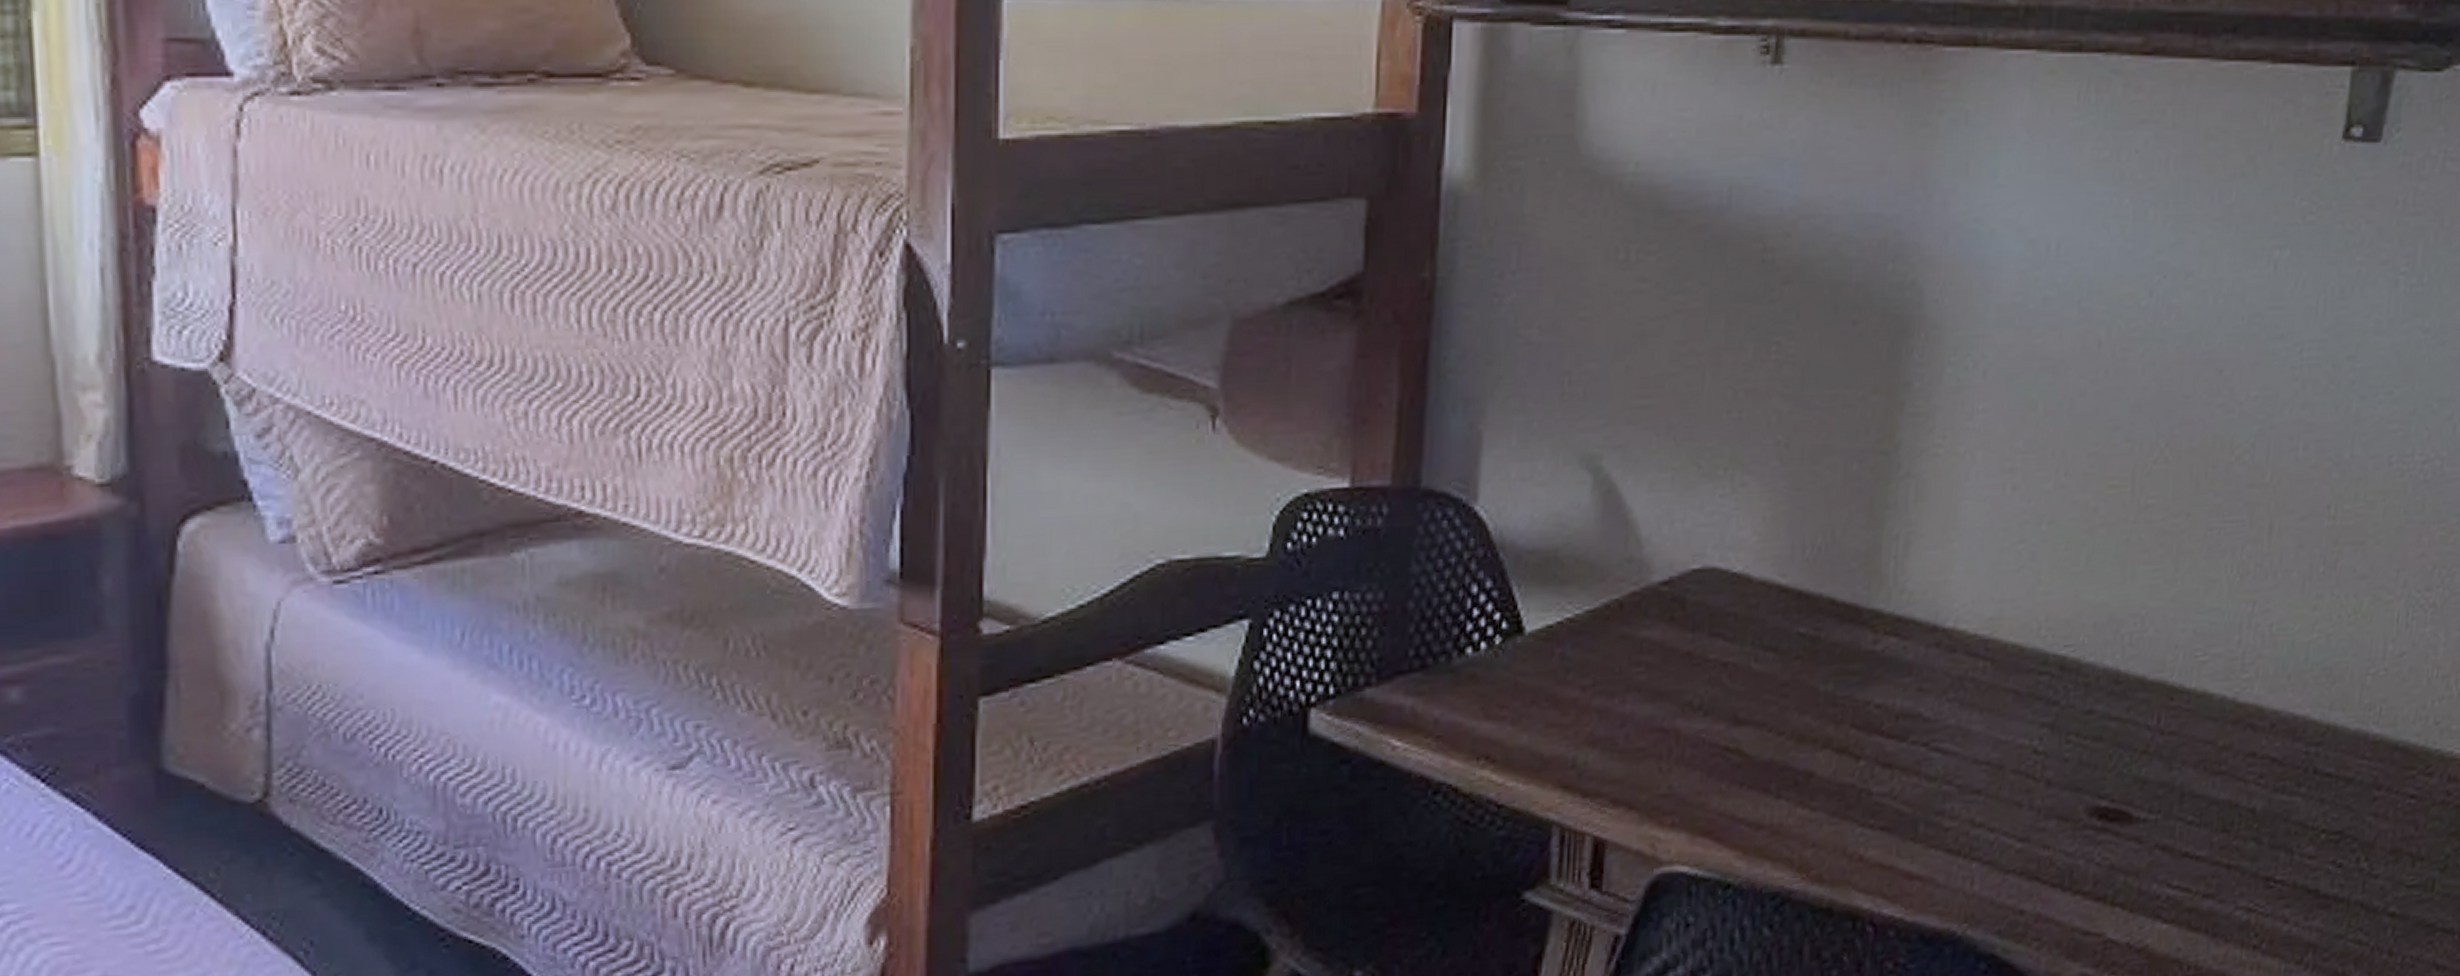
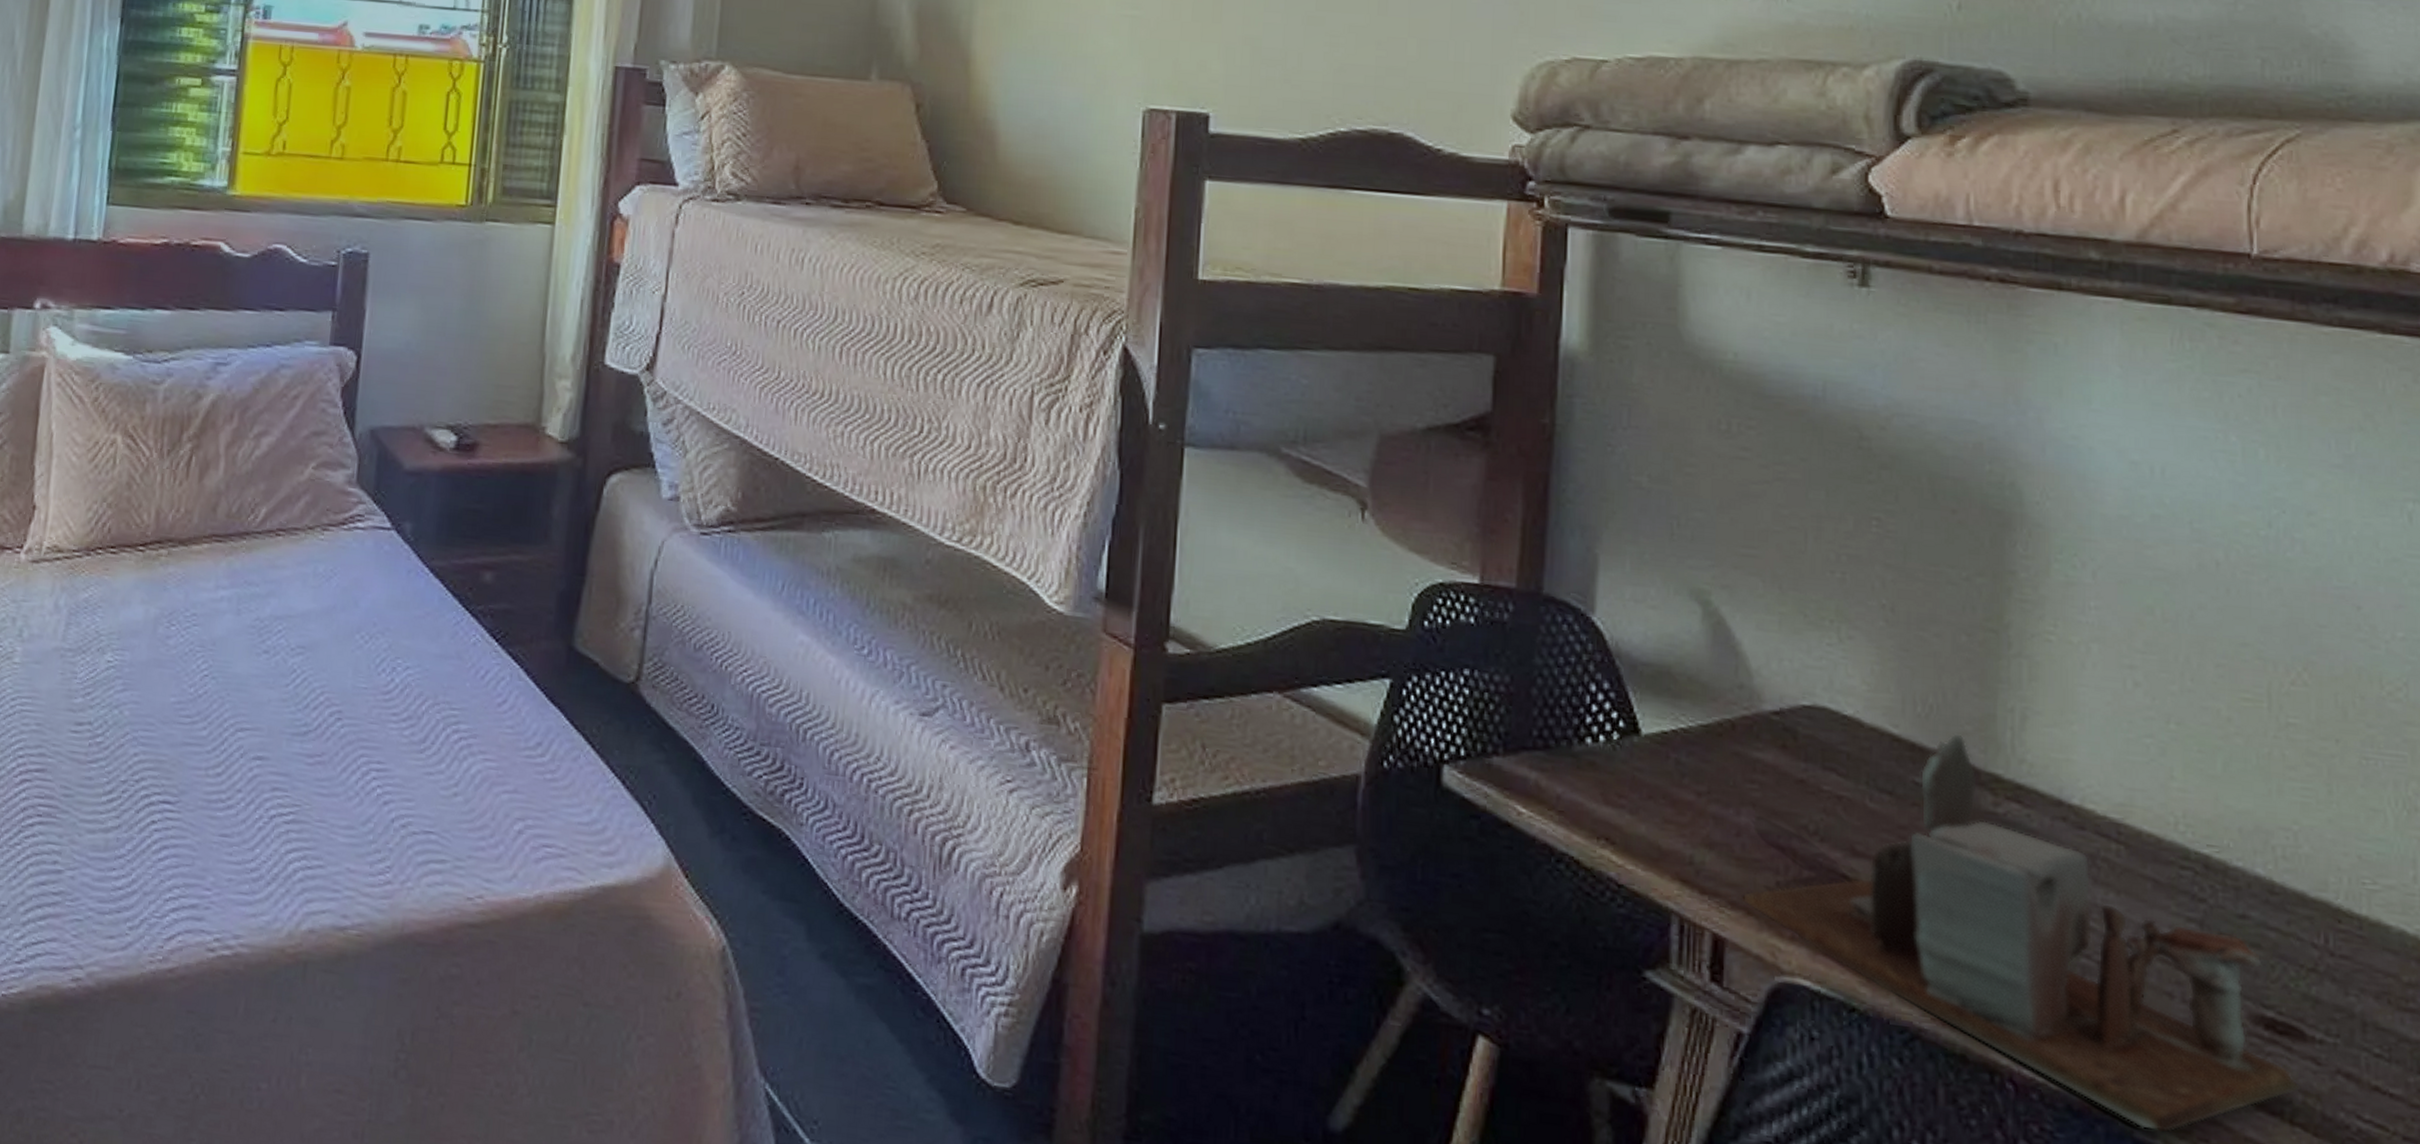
desk organizer: none [1623,574,2124,942] -> present [1741,735,2301,1133]

